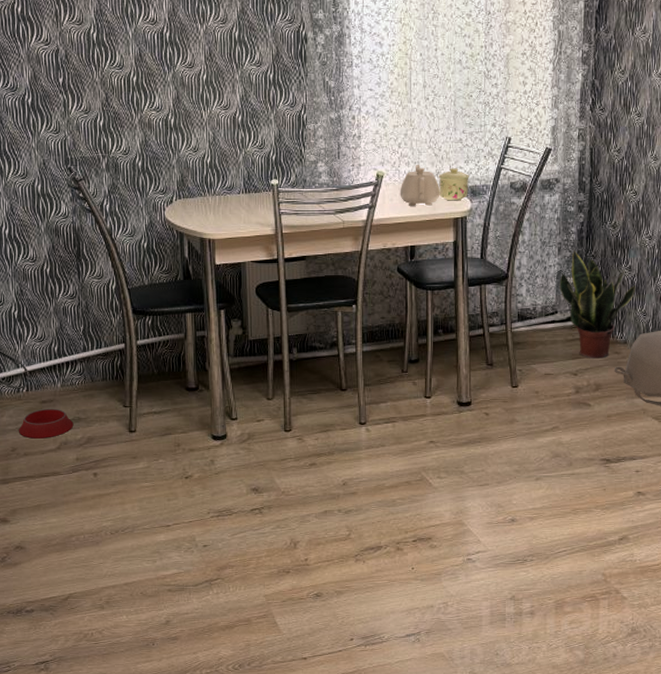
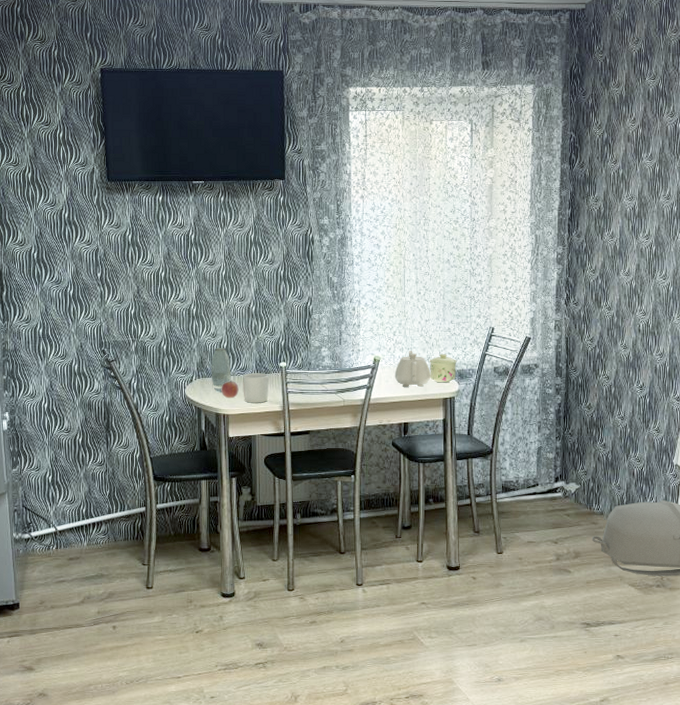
pet bowl: present [19,408,74,439] -> none [47,565,97,593]
vase: none [193,164,216,215] -> present [211,348,231,392]
fruit: none [205,200,225,222] -> present [221,380,239,399]
mug: none [228,192,259,226] -> present [242,373,269,403]
potted plant: present [559,250,635,359] -> none [540,428,609,528]

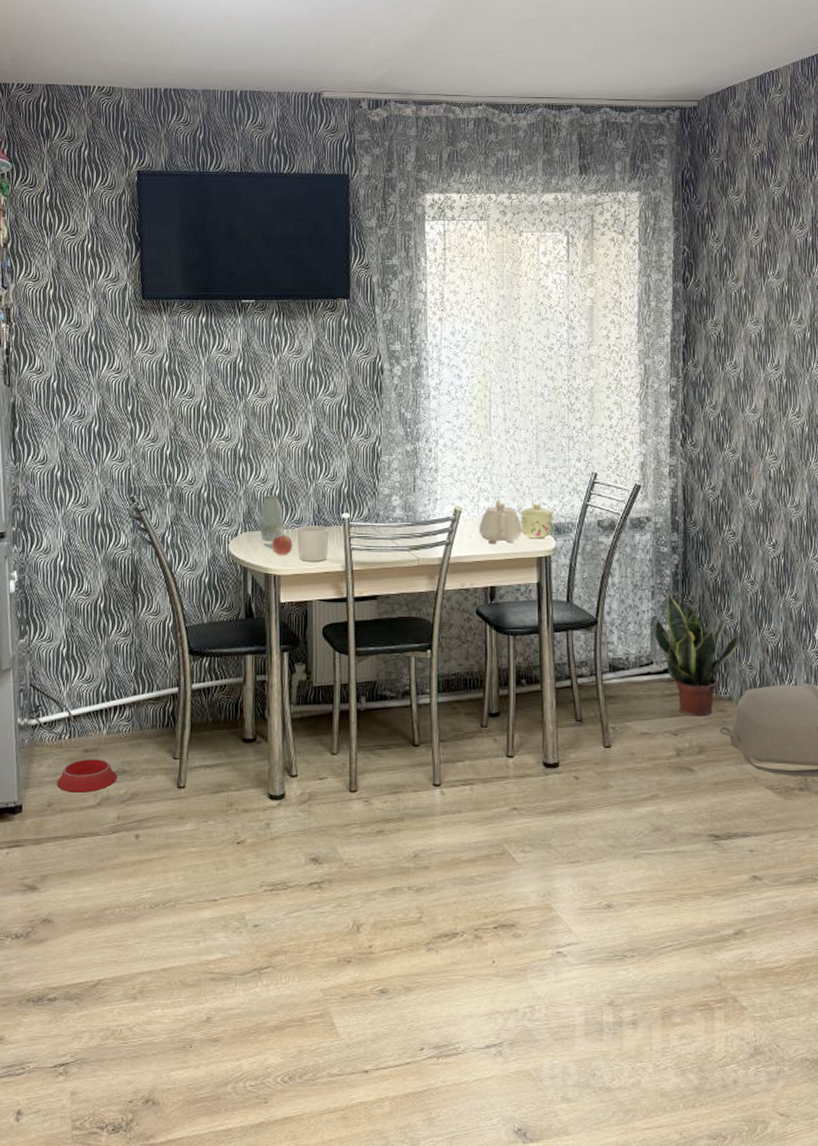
pet bowl: none [47,565,97,593] -> present [57,758,118,793]
potted plant: none [540,428,609,528] -> present [654,594,738,717]

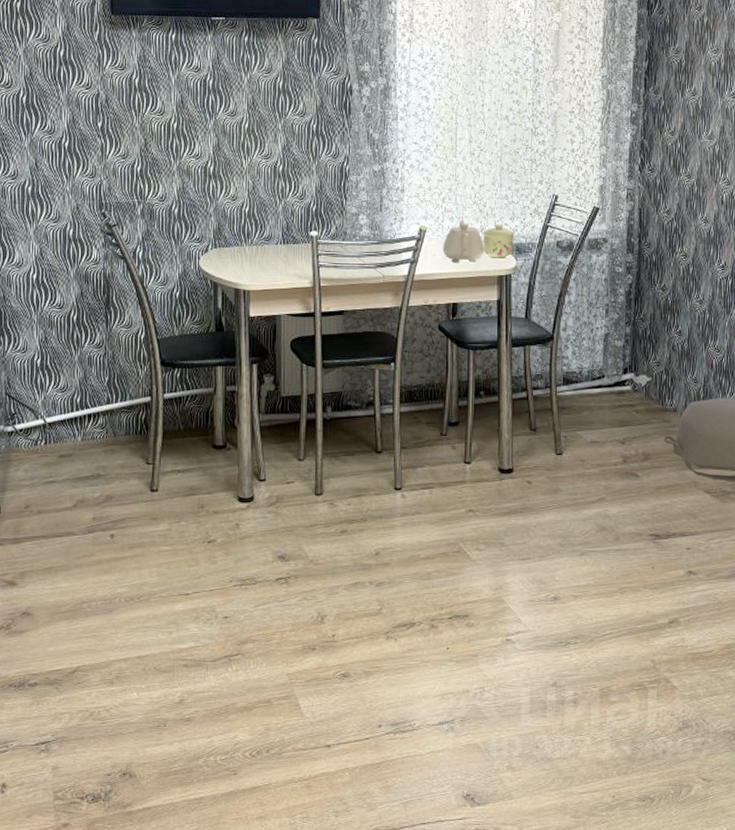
pet bowl: present [57,758,118,793] -> none [34,463,93,496]
vase: present [260,496,283,549] -> none [230,213,253,265]
fruit: present [272,534,293,556] -> none [241,251,262,272]
mug: present [297,525,329,562] -> none [266,243,297,278]
potted plant: present [654,594,738,717] -> none [607,312,685,427]

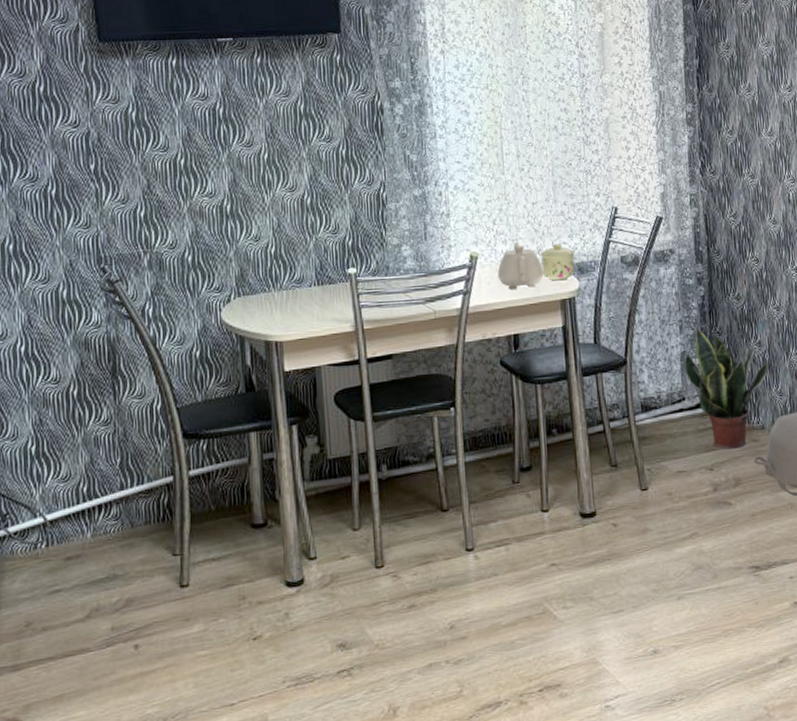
potted plant: none [607,312,685,427] -> present [684,327,768,450]

